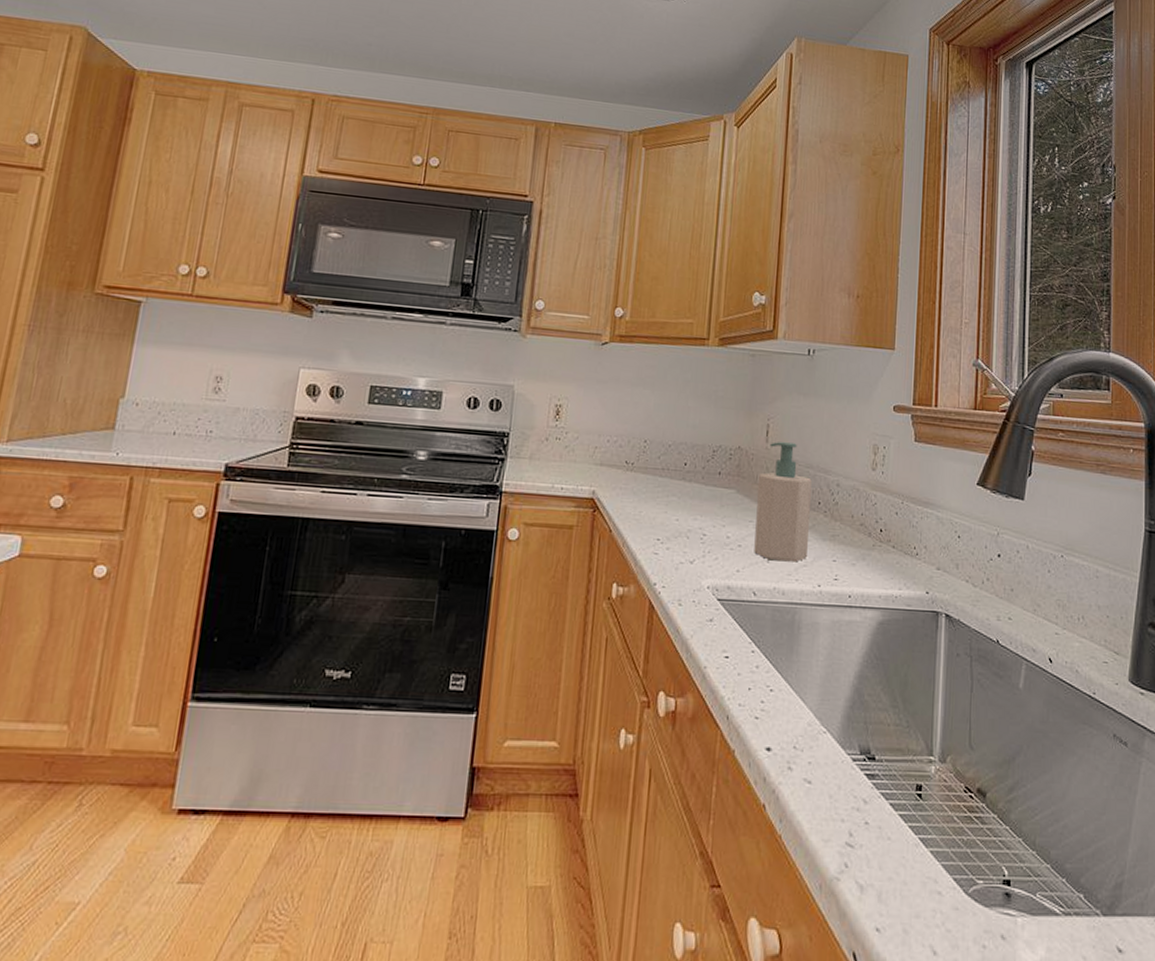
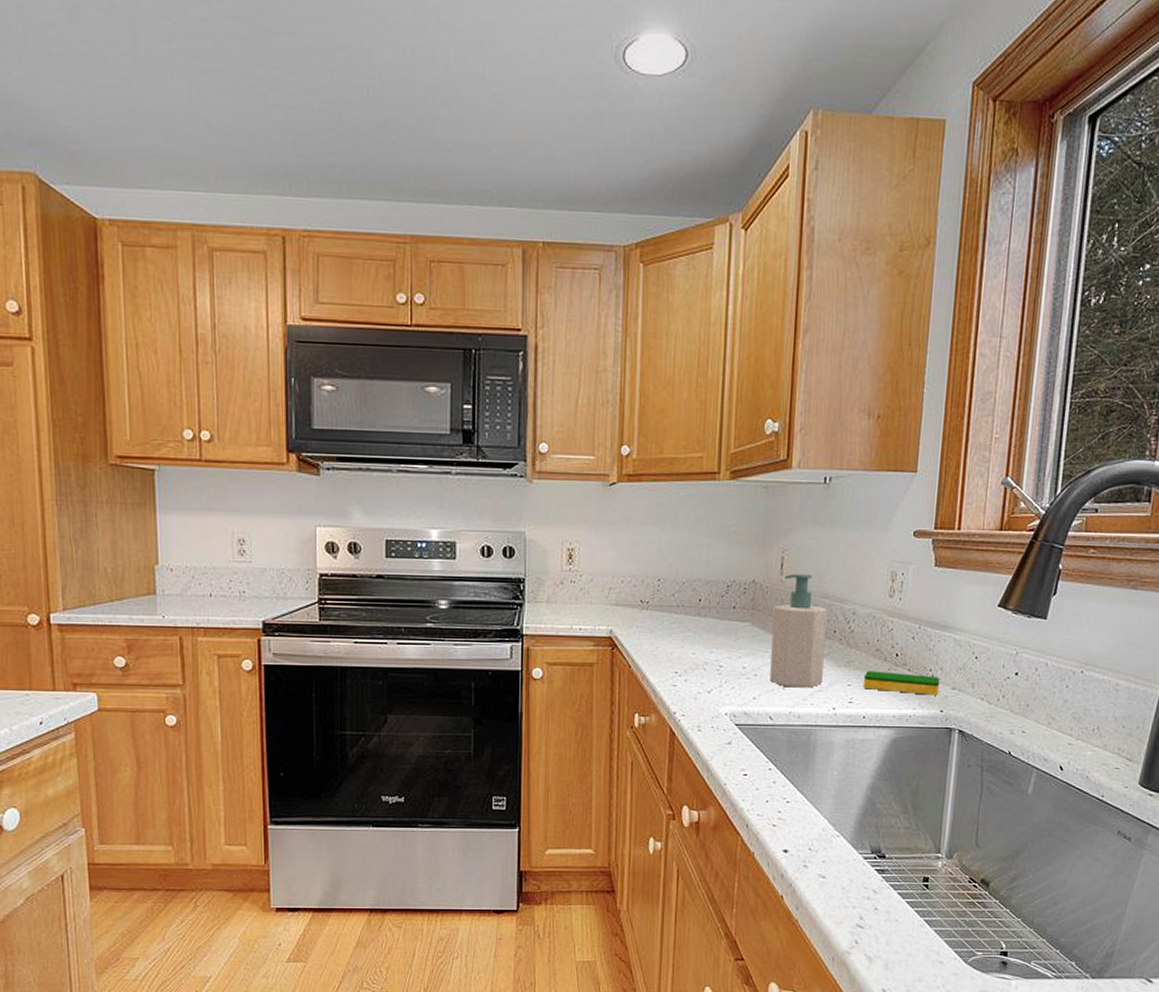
dish sponge: none [848,546,925,575] -> present [863,671,940,695]

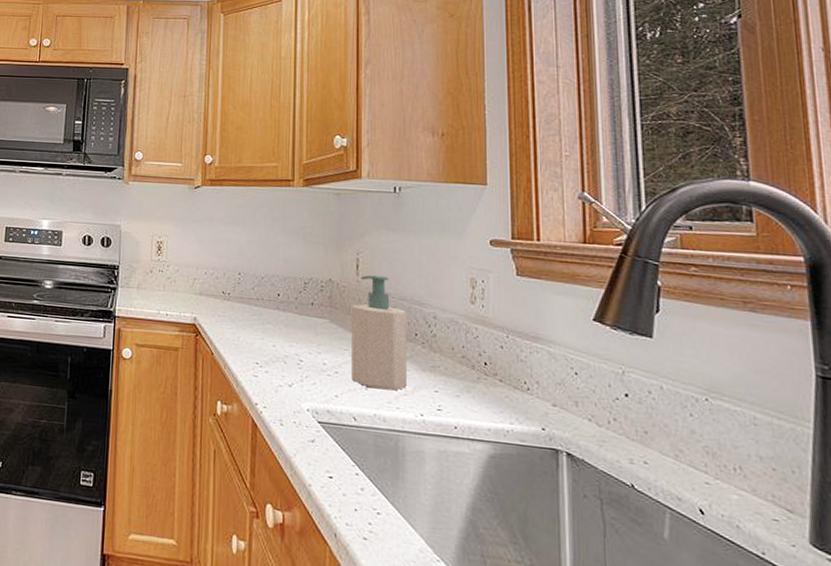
dish sponge: present [863,671,940,695] -> none [451,378,538,411]

